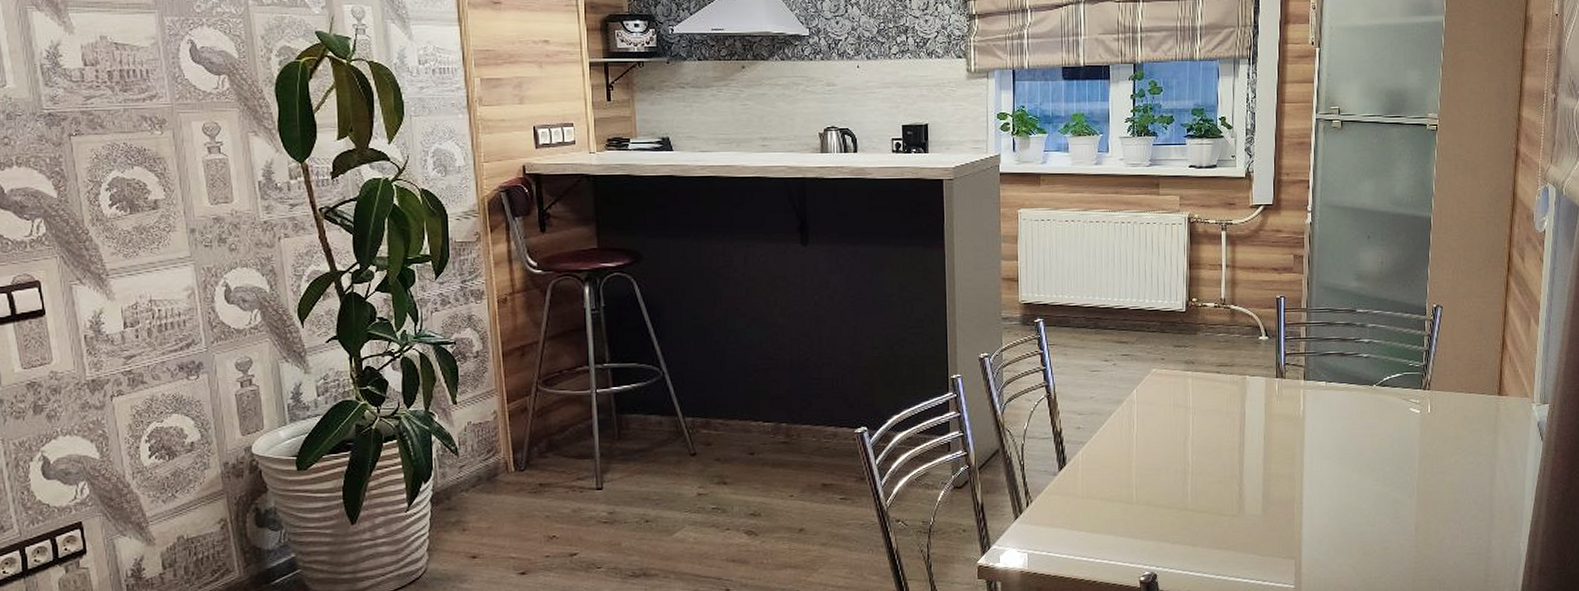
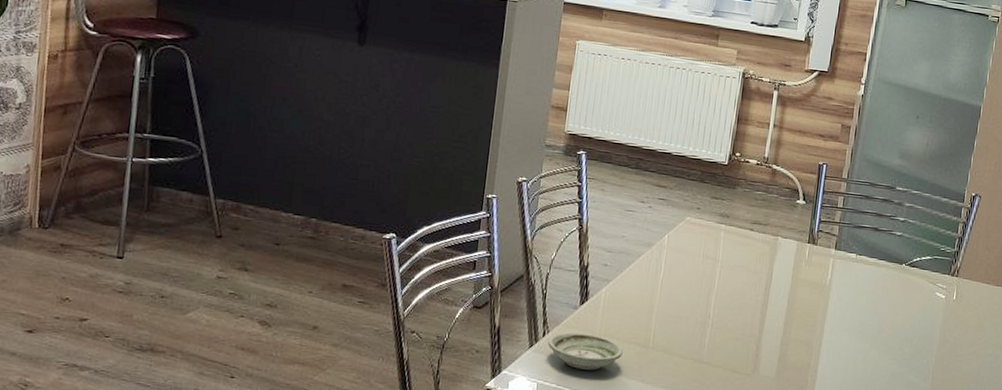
saucer: none [1033,498,1108,534] -> present [548,332,623,370]

